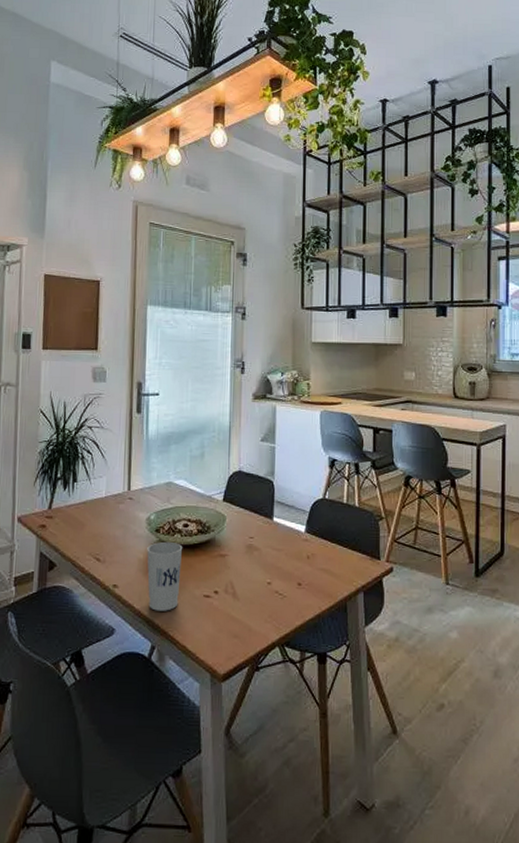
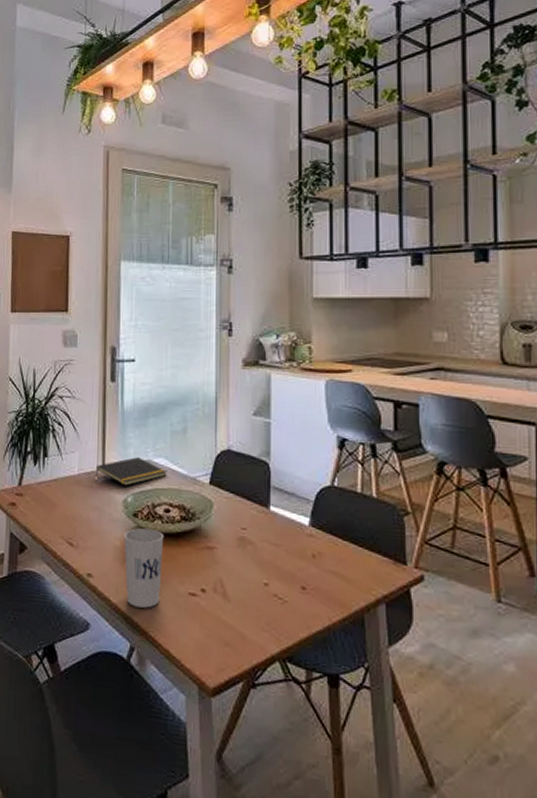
notepad: none [121,480,186,505] -> present [95,457,167,486]

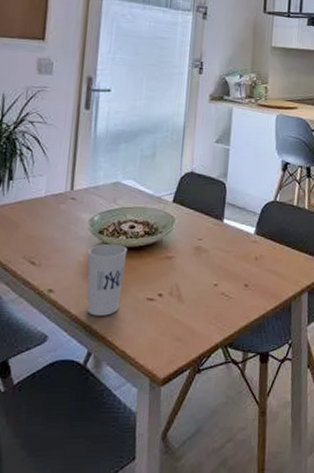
notepad: present [95,457,167,486] -> none [62,179,135,206]

